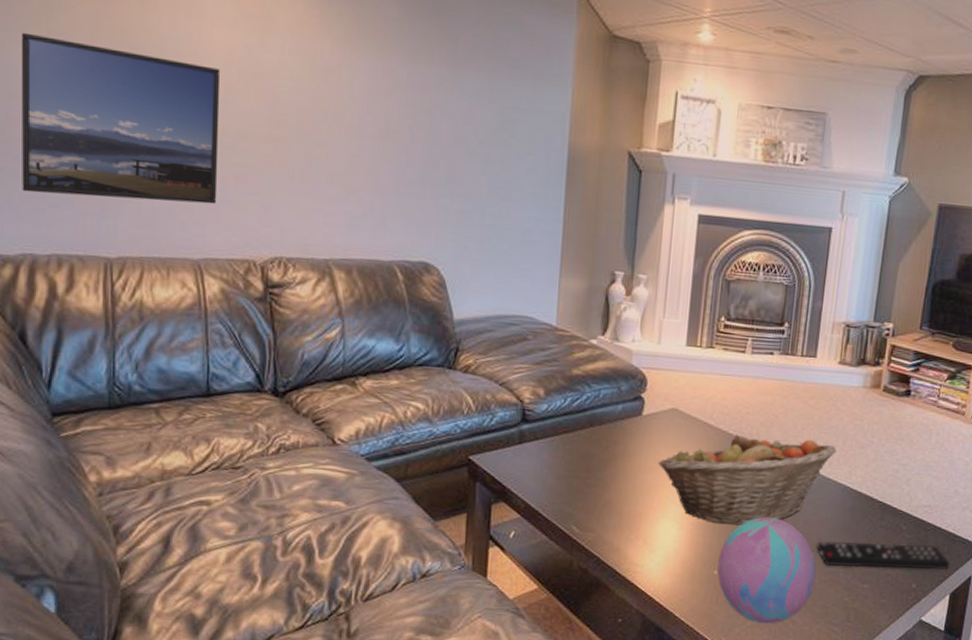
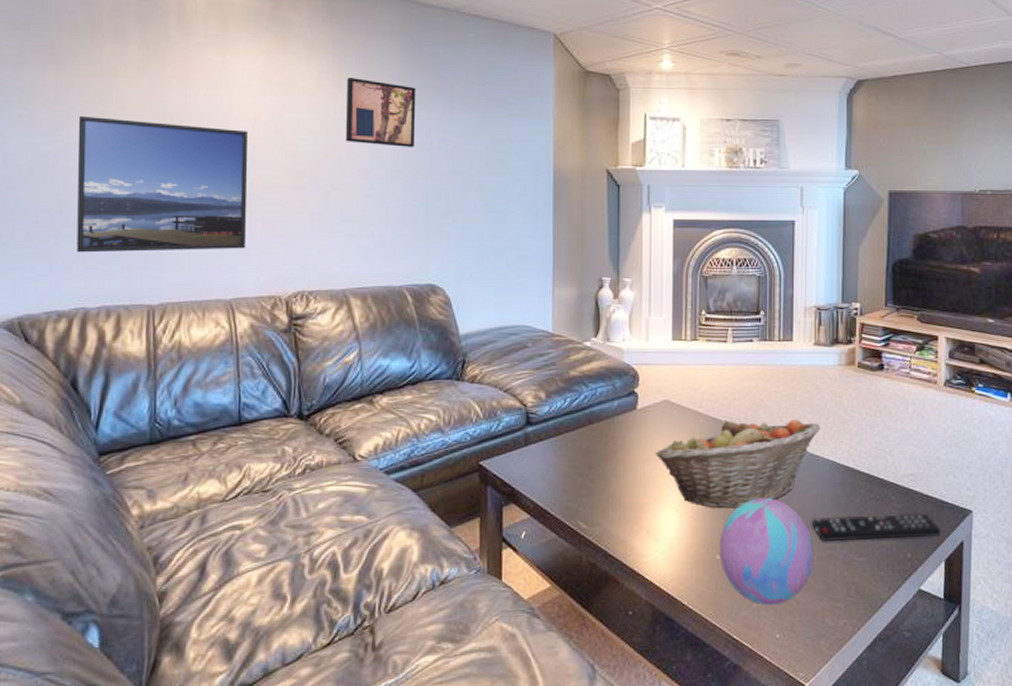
wall art: none [332,17,417,106] -> present [345,78,416,147]

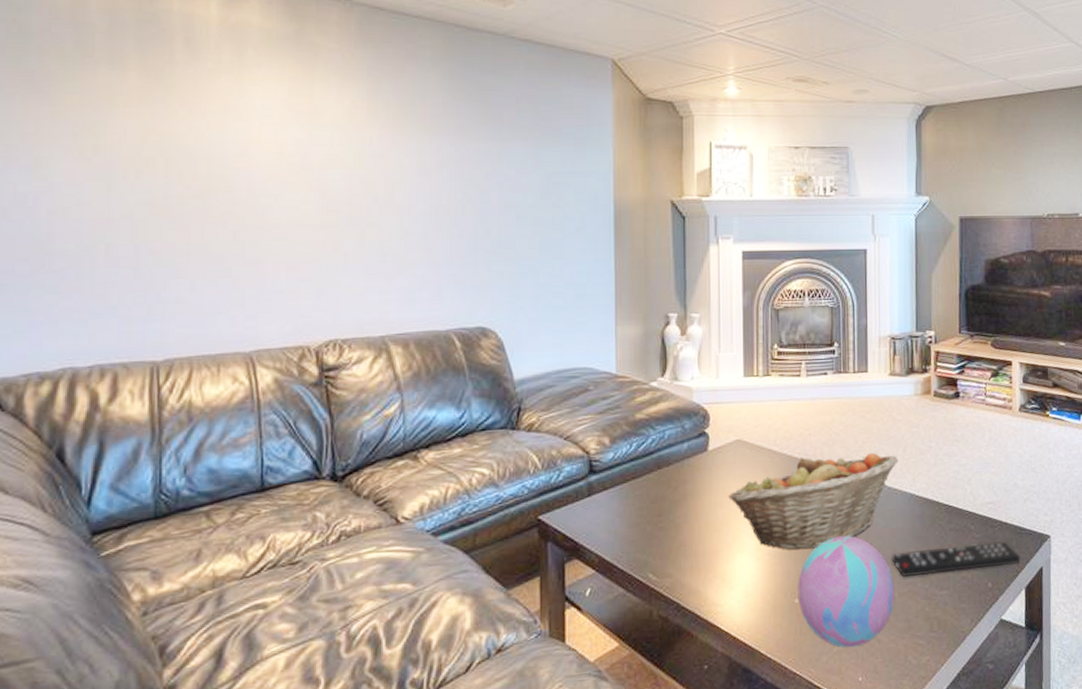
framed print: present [76,115,249,253] -> none [63,150,270,305]
wall art: present [345,78,416,147] -> none [382,106,462,180]

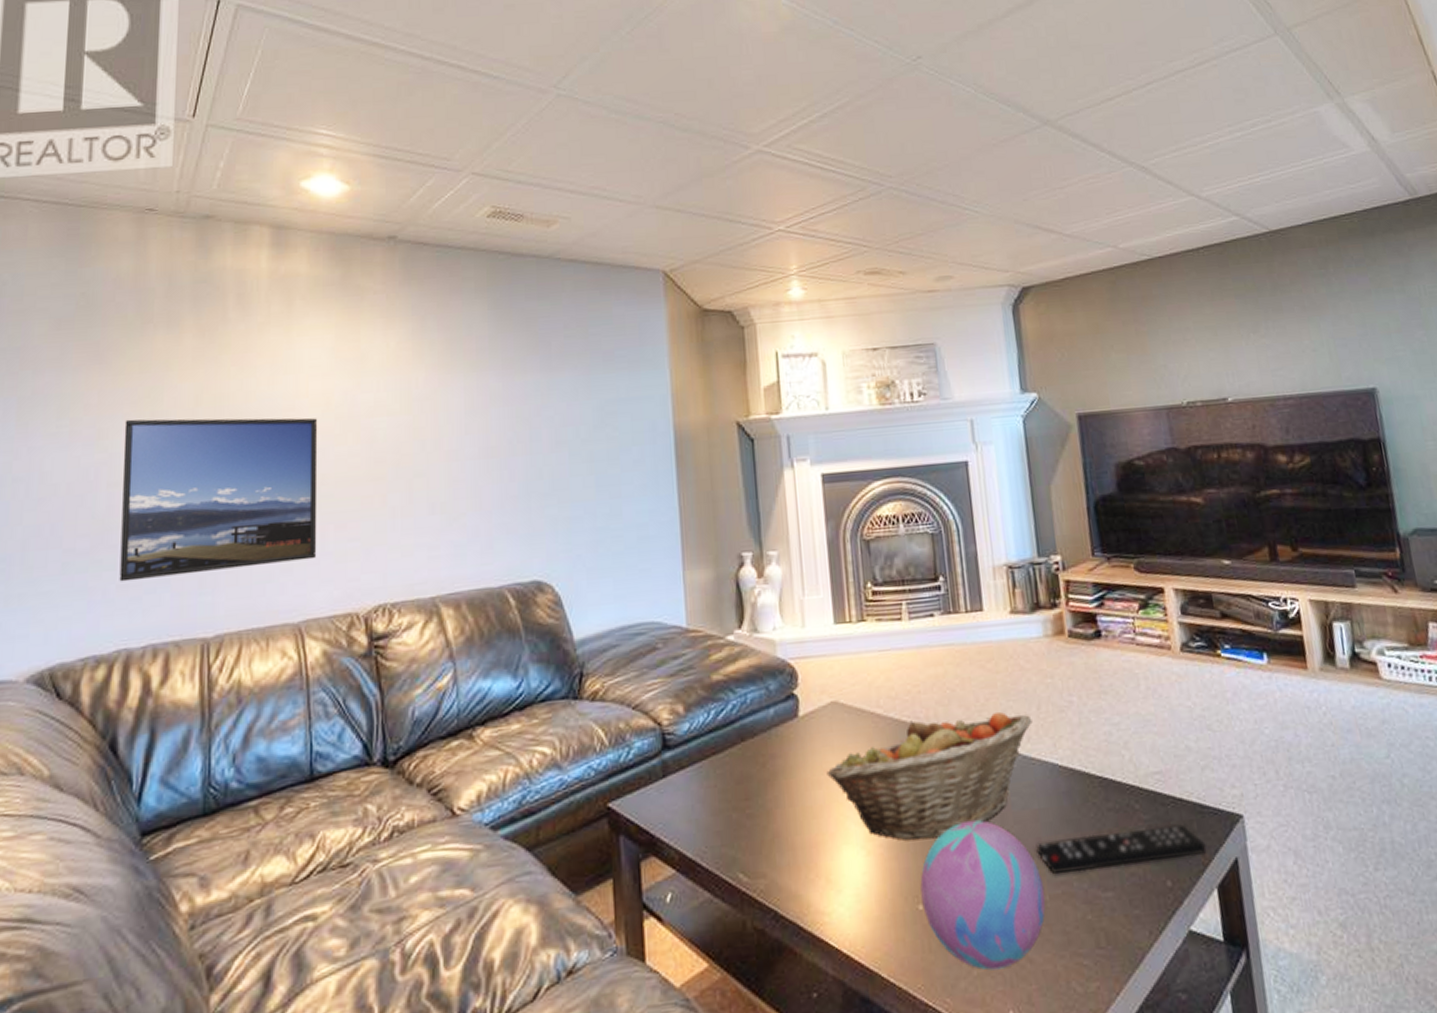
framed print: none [63,150,270,305] -> present [119,417,318,582]

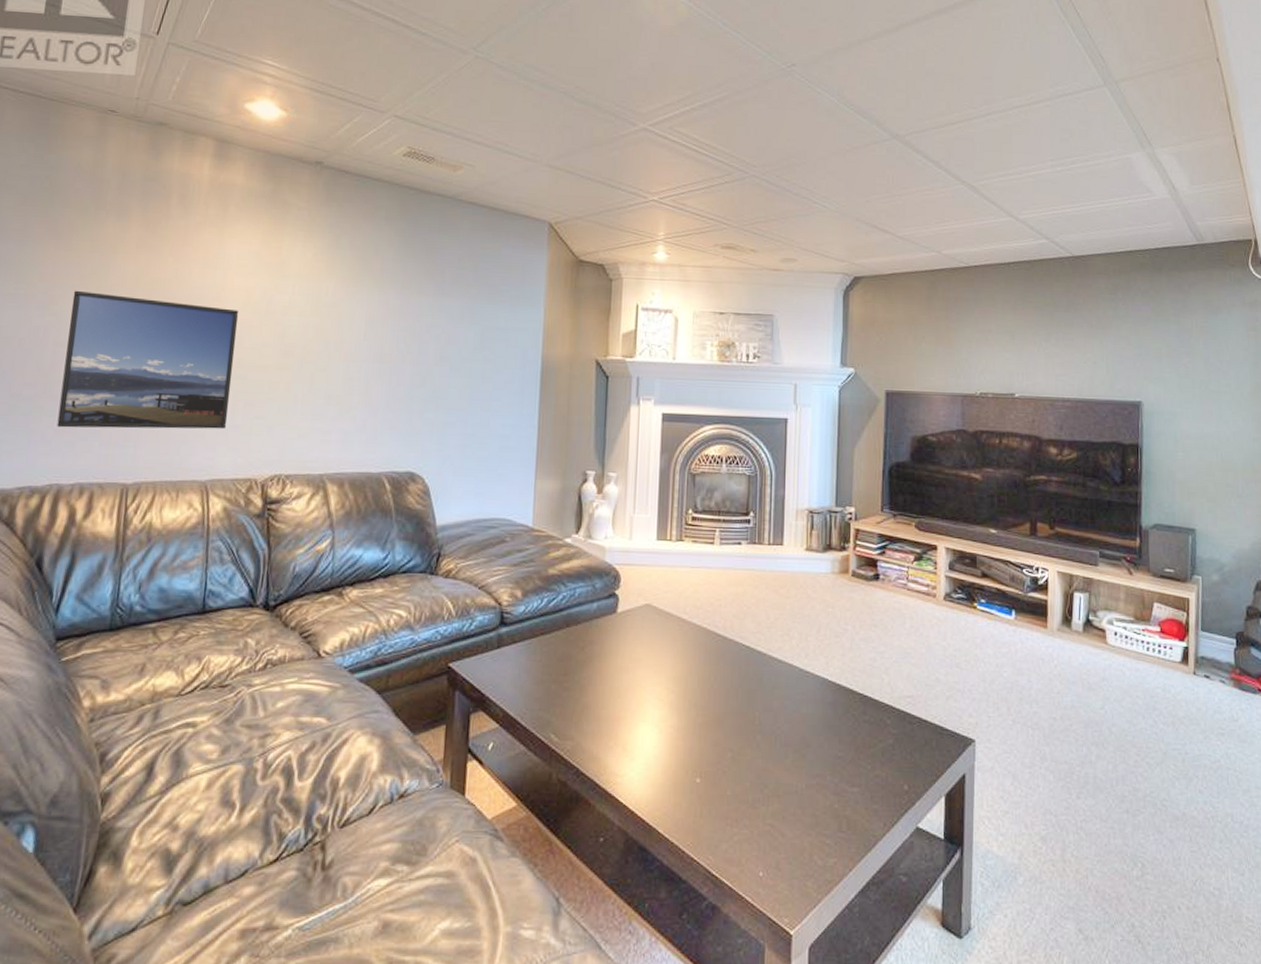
fruit basket: present [826,711,1033,840] -> none [634,628,812,726]
decorative ball: present [920,819,1046,971] -> none [700,715,802,838]
remote control: present [1036,824,1207,874] -> none [800,740,941,769]

